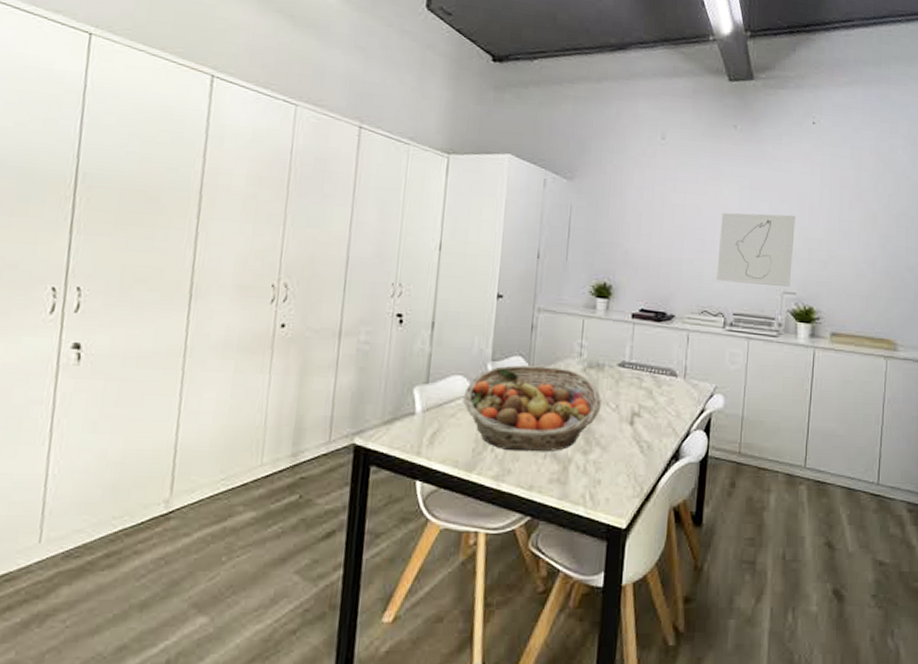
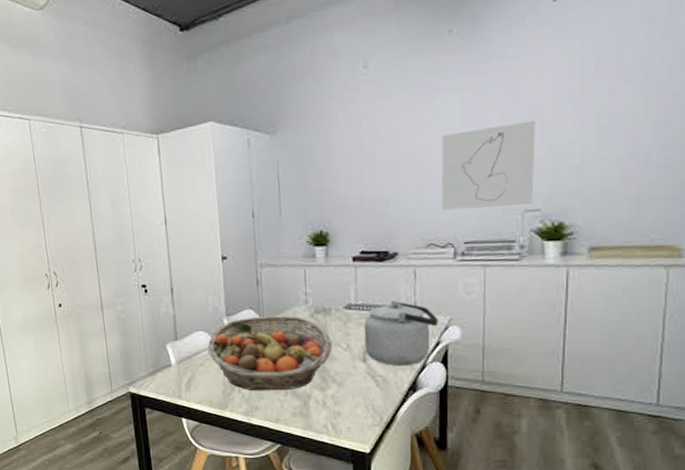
kettle: none [633,363,705,433] -> present [364,301,439,367]

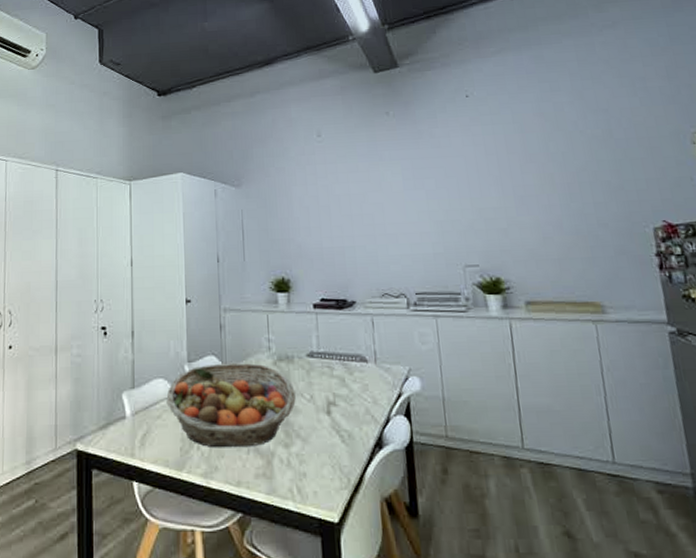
kettle: present [364,301,439,367] -> none [326,349,399,420]
wall art: present [441,120,535,211] -> none [387,188,471,263]

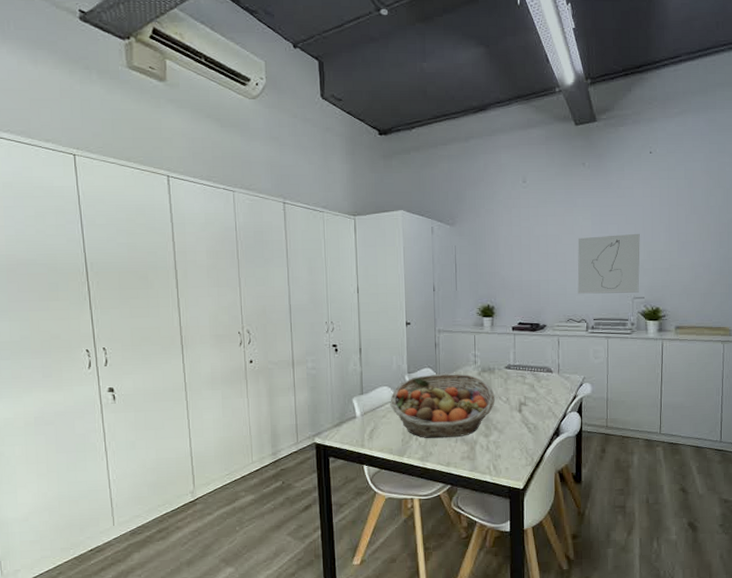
wall art: none [387,188,471,263] -> present [577,233,640,294]

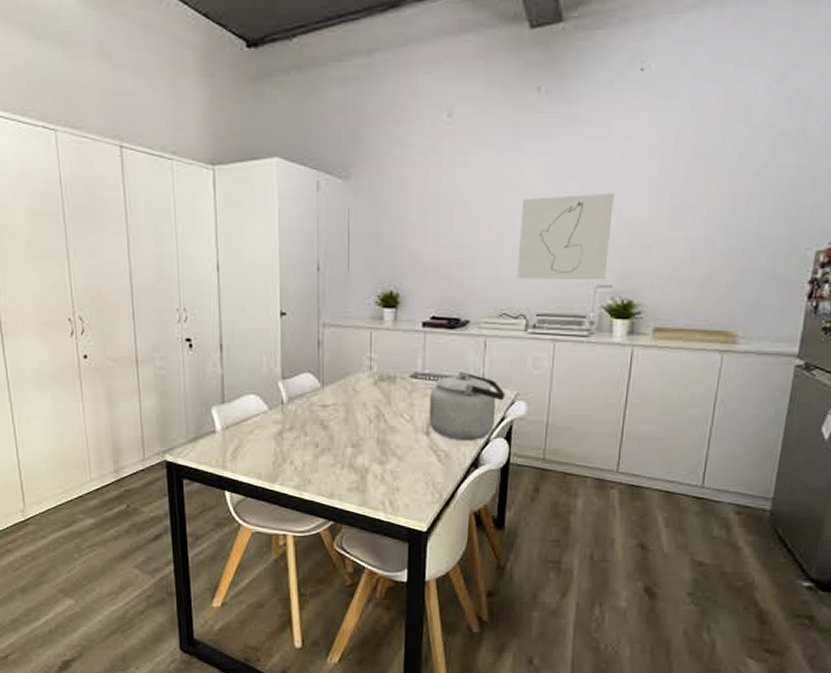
fruit basket: present [390,373,495,439] -> none [258,381,395,464]
kettle: none [520,363,576,416] -> present [429,372,506,441]

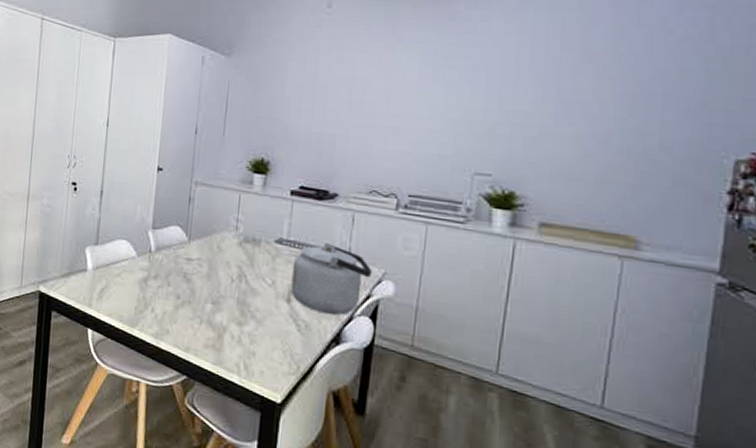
wall art: present [517,193,614,280] -> none [389,83,494,168]

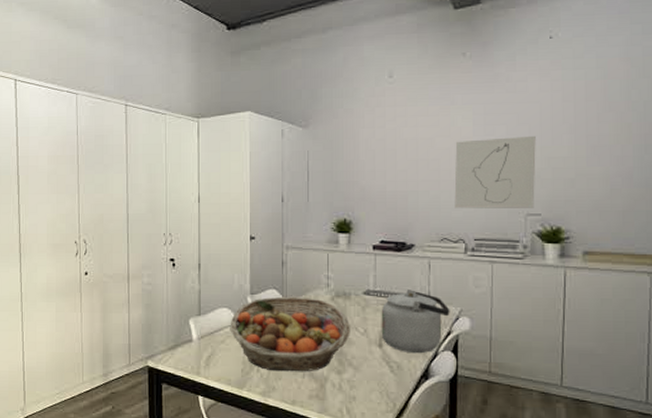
fruit basket: none [127,234,257,319] -> present [230,296,350,372]
wall art: none [389,83,494,168] -> present [454,135,536,209]

